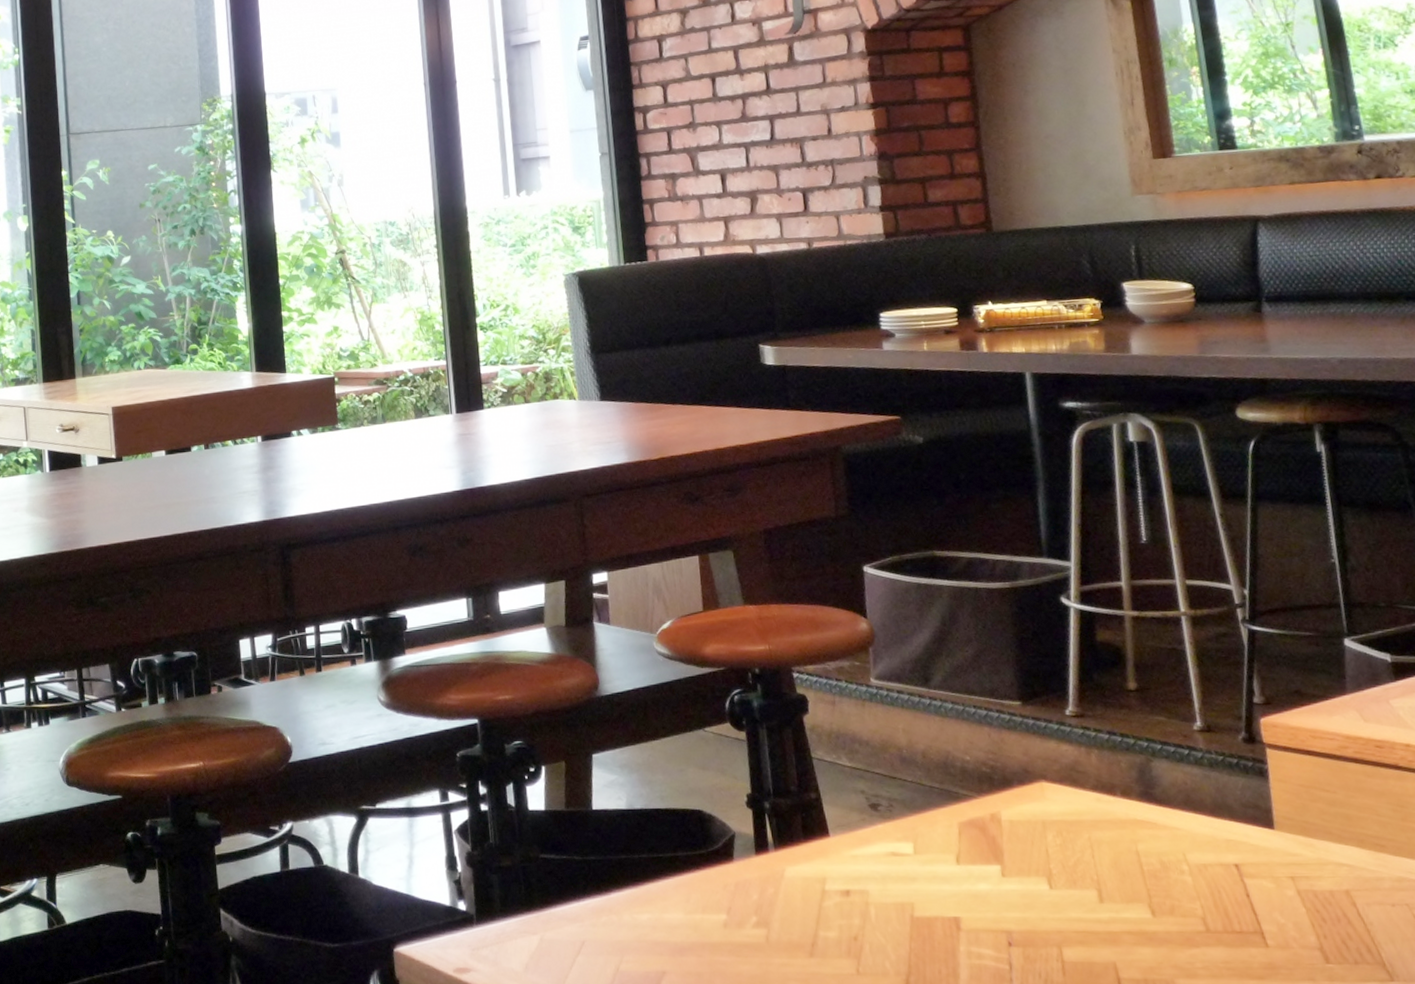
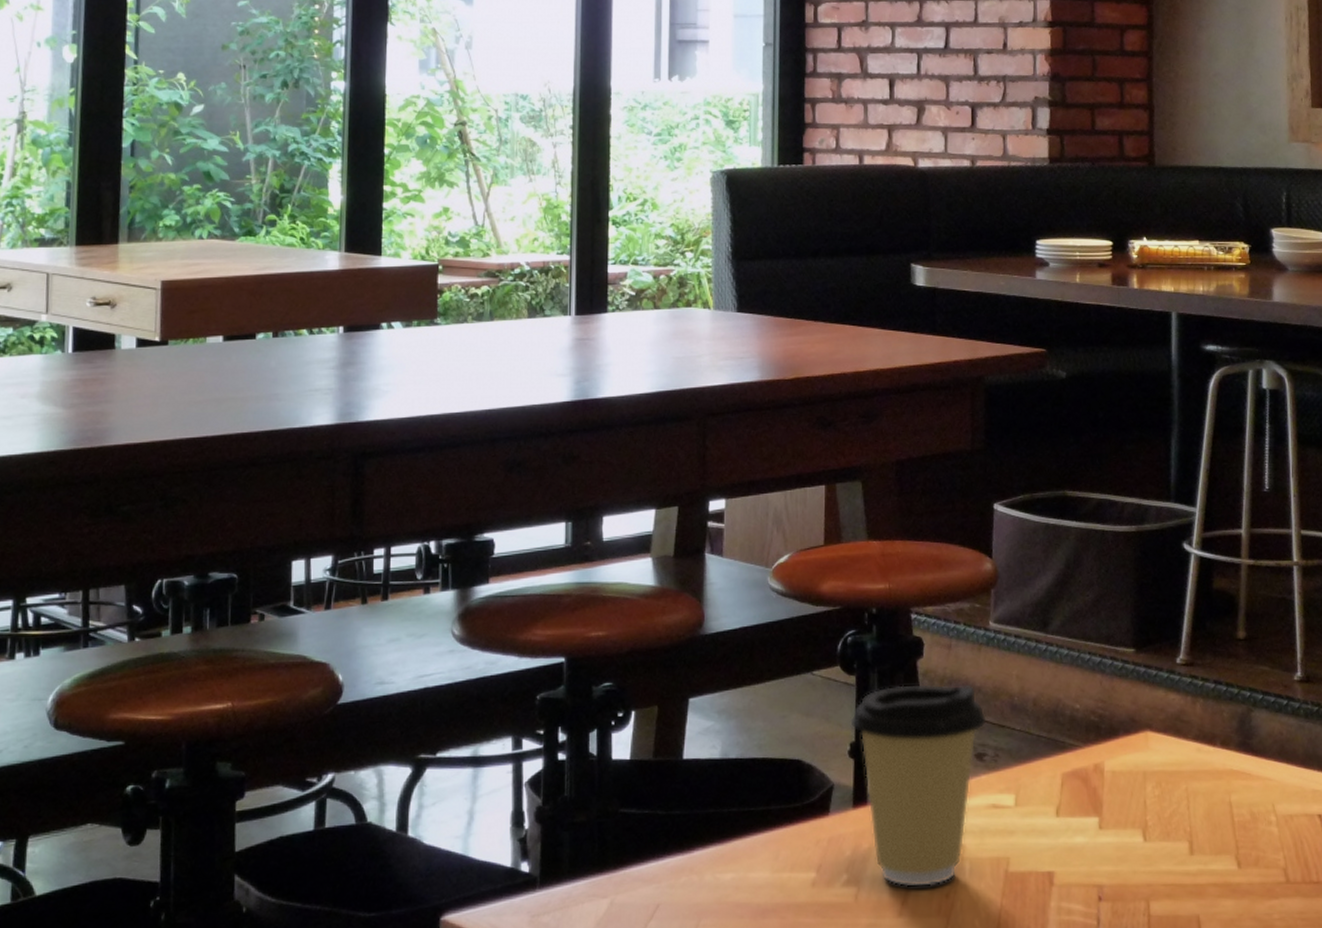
coffee cup: none [744,738,878,929] -> present [850,684,986,887]

